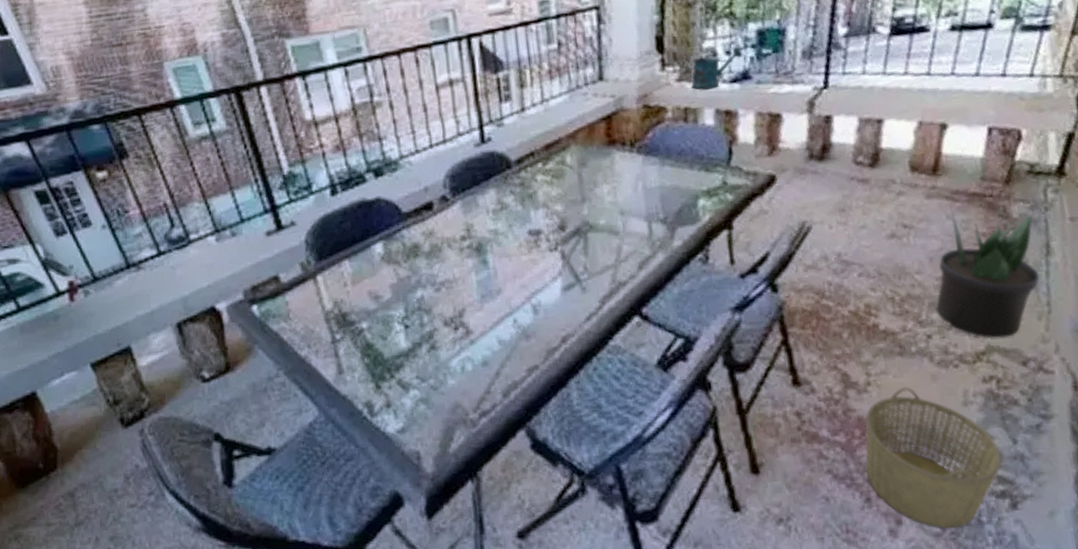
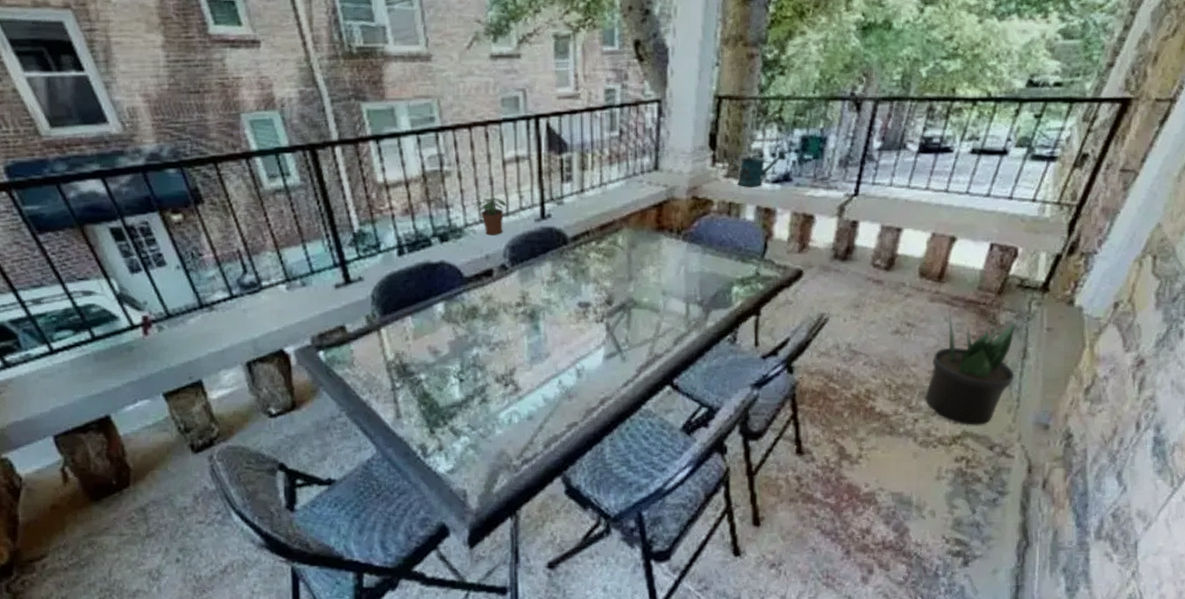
potted plant: none [409,125,444,166] -> present [475,197,507,235]
basket: present [864,387,1003,529] -> none [848,461,961,578]

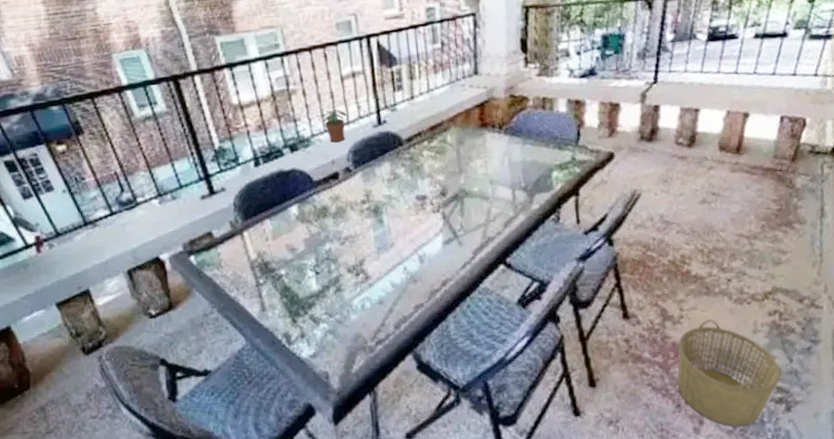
watering can: present [734,151,787,187] -> none [544,49,591,83]
basket: none [848,461,961,578] -> present [676,319,781,427]
planter: present [924,309,1016,426] -> none [734,178,815,282]

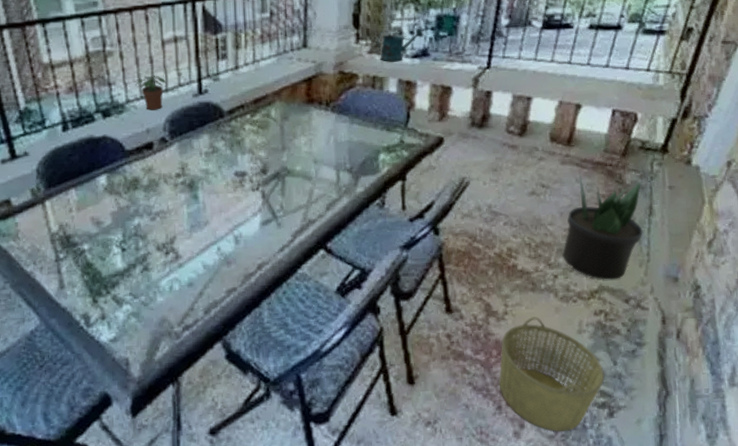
watering can: none [544,49,591,83] -> present [376,29,424,62]
planter: none [734,178,815,282] -> present [561,171,643,280]

